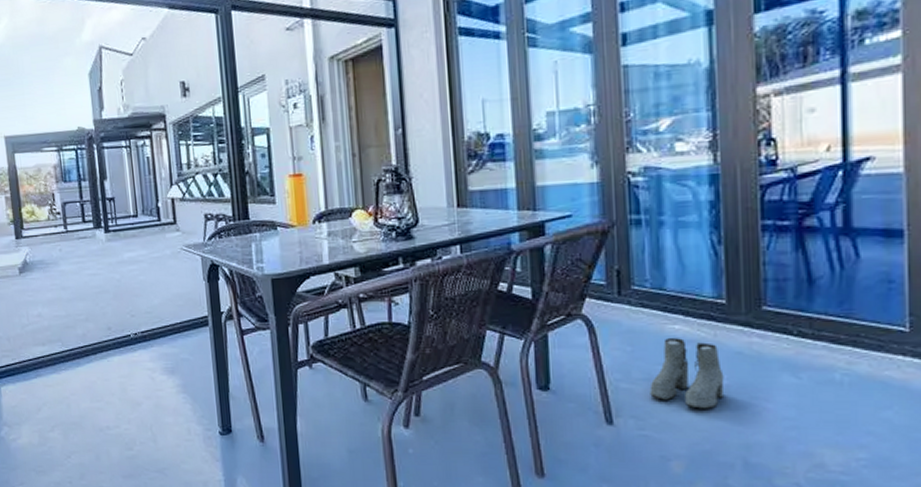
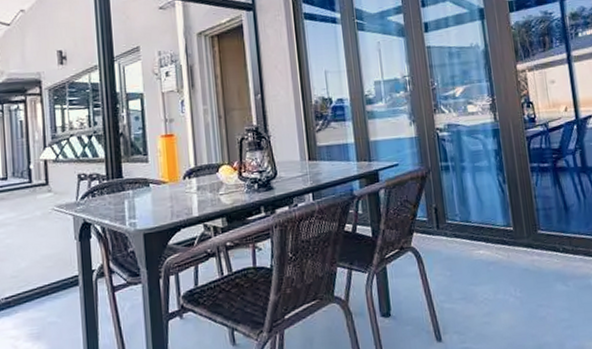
boots: present [649,338,725,409] -> none [466,261,519,320]

